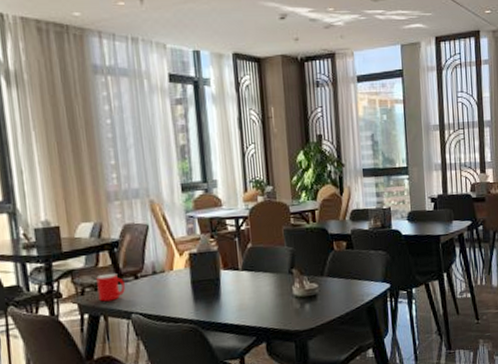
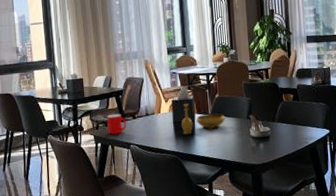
decorative bowl: none [202,256,260,297] -> present [181,103,225,134]

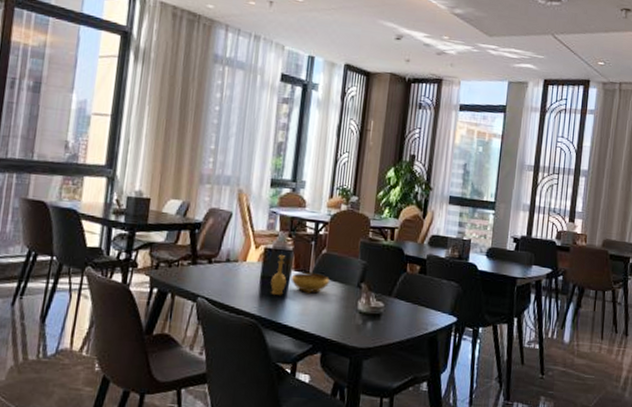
cup: present [107,113,126,135] -> none [170,252,198,280]

